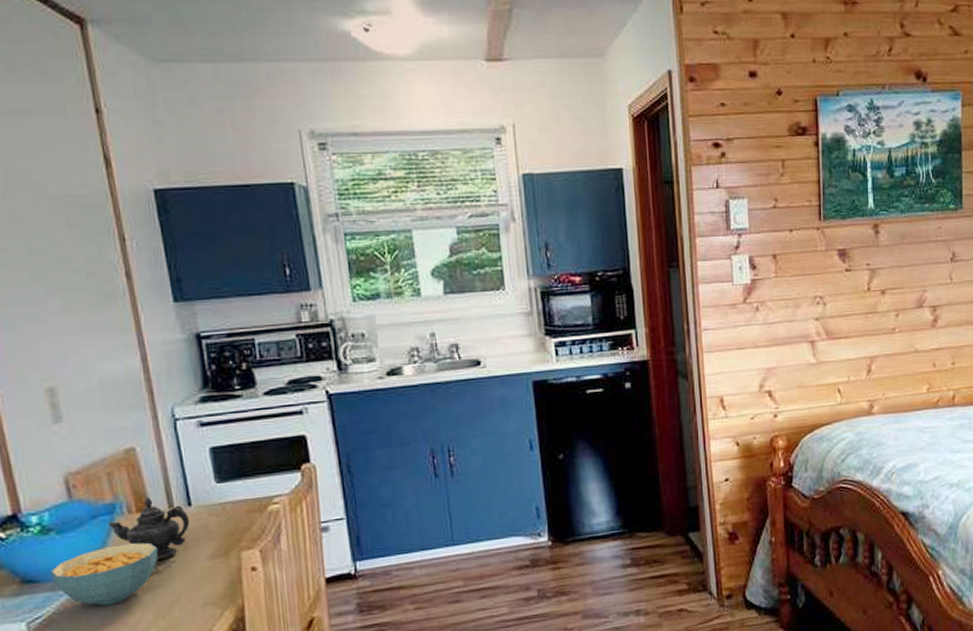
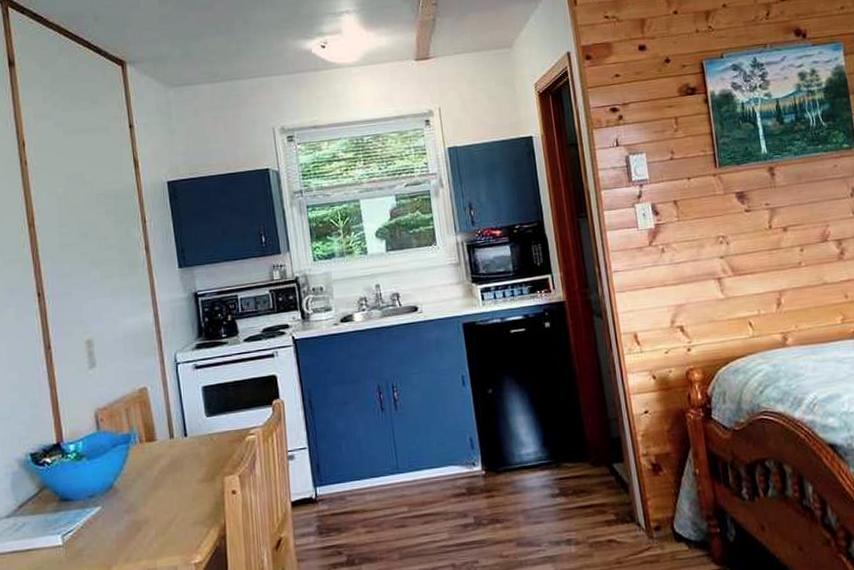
cereal bowl: present [50,542,159,606] -> none [81,468,161,522]
teapot: present [108,497,190,560] -> none [125,429,186,483]

